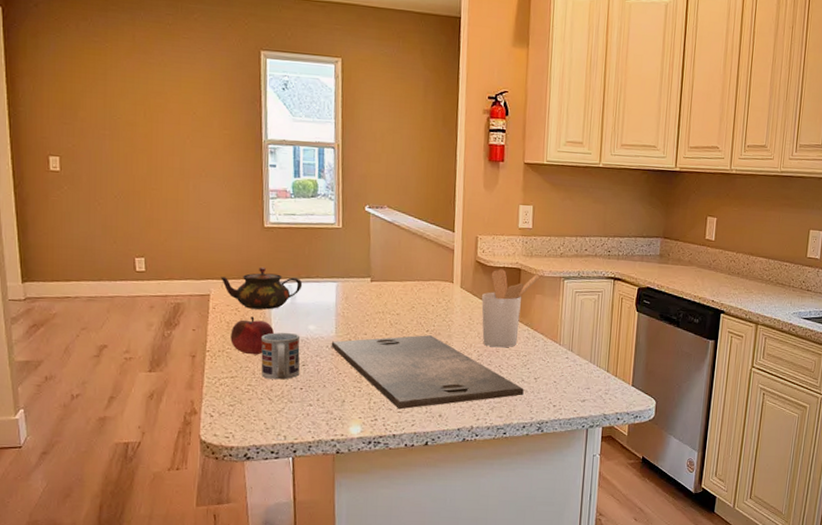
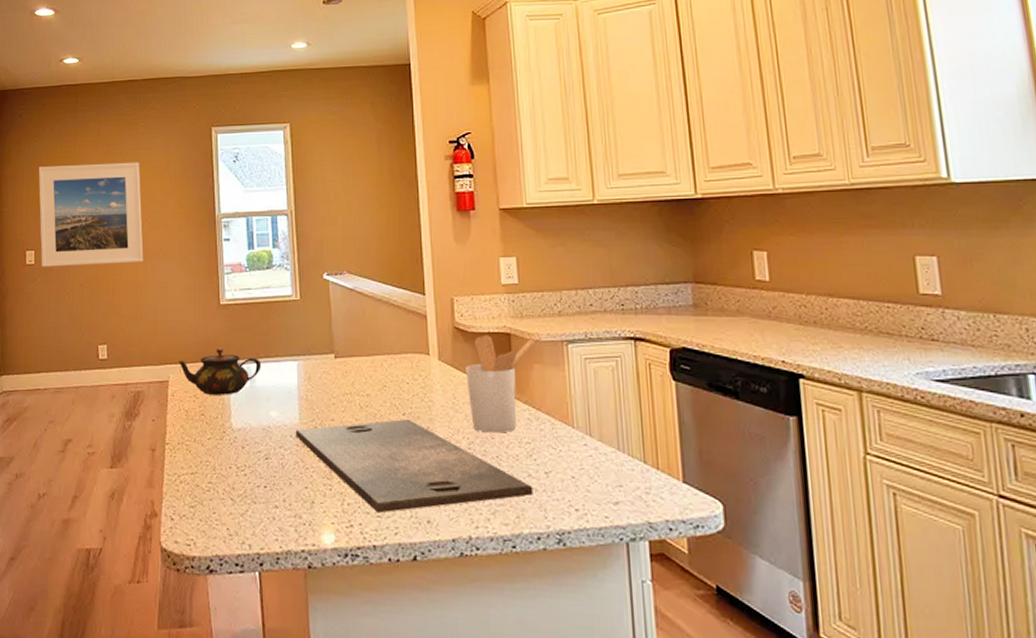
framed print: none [61,66,185,180] -> present [38,162,144,267]
fruit: present [230,316,275,355] -> none [190,403,235,448]
cup: present [260,332,301,380] -> none [220,420,262,476]

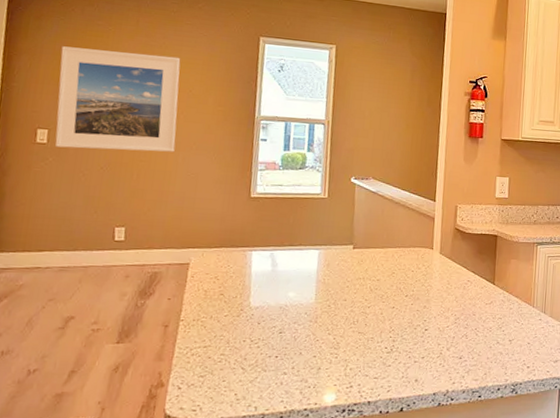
teapot: present [179,347,262,395] -> none [202,235,285,278]
cutting board: present [295,419,533,513] -> none [309,300,499,375]
utensil holder: present [466,335,535,433] -> none [459,236,515,311]

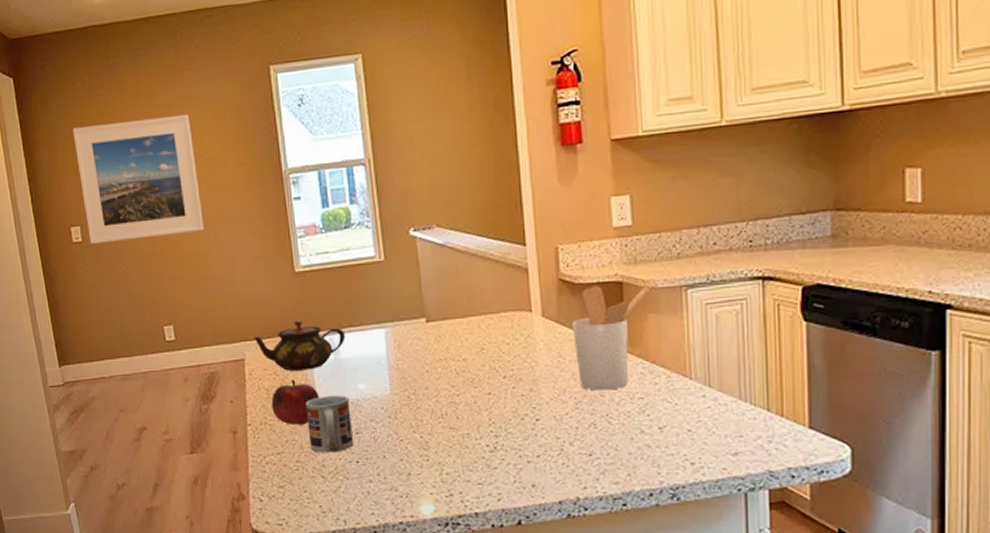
teapot: none [202,235,285,278] -> present [254,319,346,371]
fruit: none [206,284,253,324] -> present [271,380,320,426]
cup: none [236,299,279,348] -> present [305,394,353,453]
utensil holder: none [459,236,515,311] -> present [572,285,650,391]

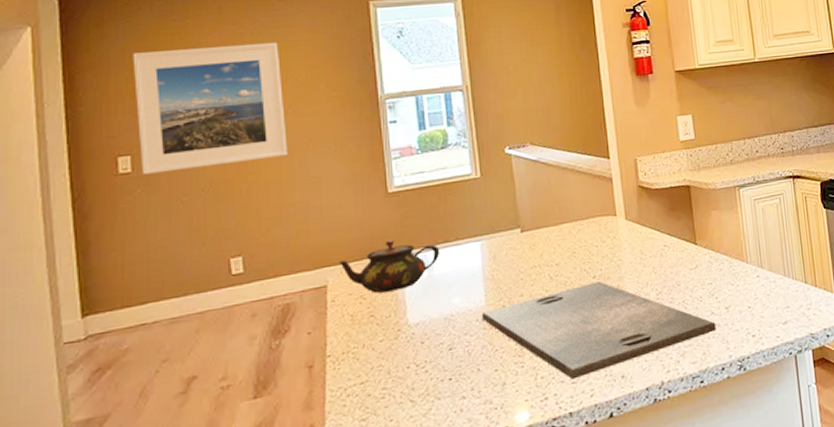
fruit: present [271,380,320,426] -> none [356,301,411,351]
cup: present [305,394,353,453] -> none [394,312,446,376]
cutting board: none [386,382,646,481] -> present [481,281,716,380]
utensil holder: present [572,285,650,391] -> none [651,188,712,281]

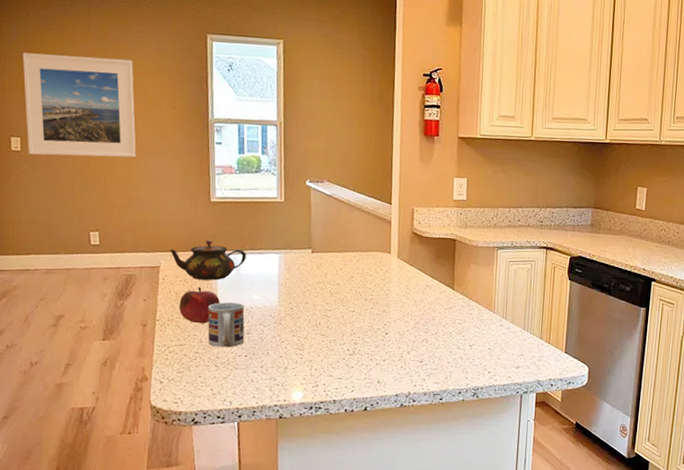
fruit: none [356,301,411,351] -> present [179,287,221,324]
cup: none [394,312,446,376] -> present [207,302,245,348]
cutting board: present [481,281,716,380] -> none [274,304,460,376]

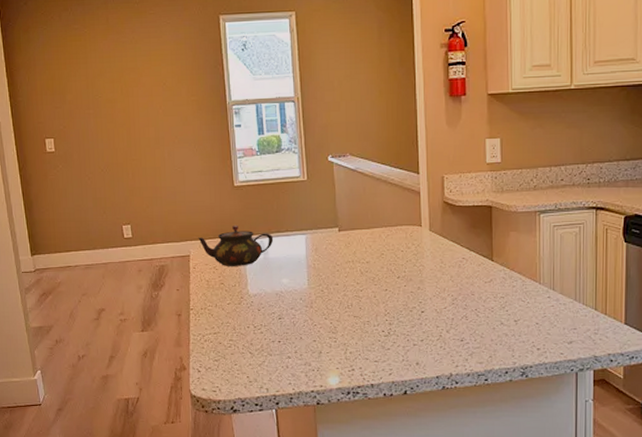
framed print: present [22,52,136,158] -> none [50,50,160,154]
fruit: present [179,287,221,324] -> none [211,274,251,311]
cup: present [207,302,245,348] -> none [238,287,276,334]

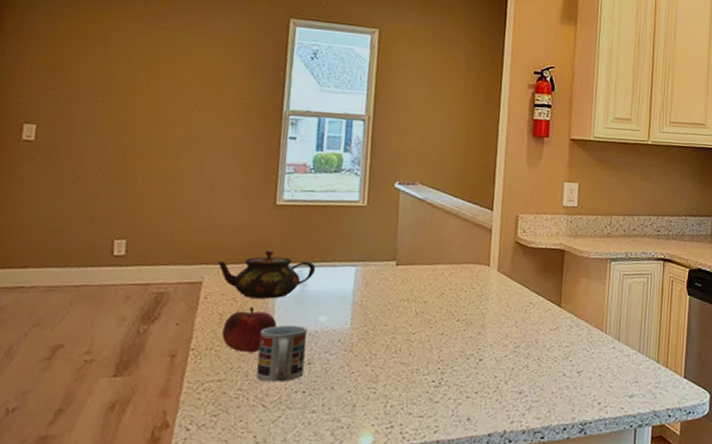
fruit: none [211,274,251,311] -> present [222,307,278,353]
cup: none [238,287,276,334] -> present [256,325,308,382]

